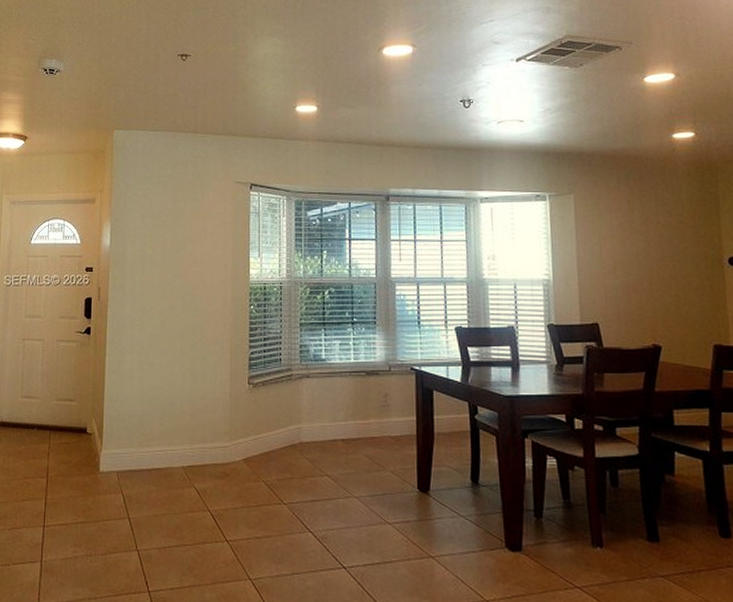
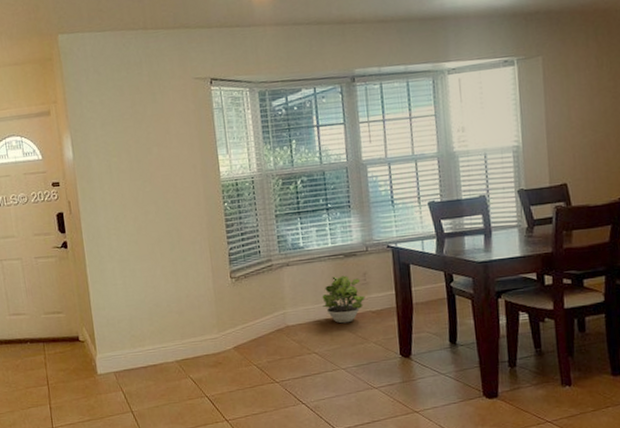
potted plant: none [340,394,385,447] -> present [322,275,365,324]

